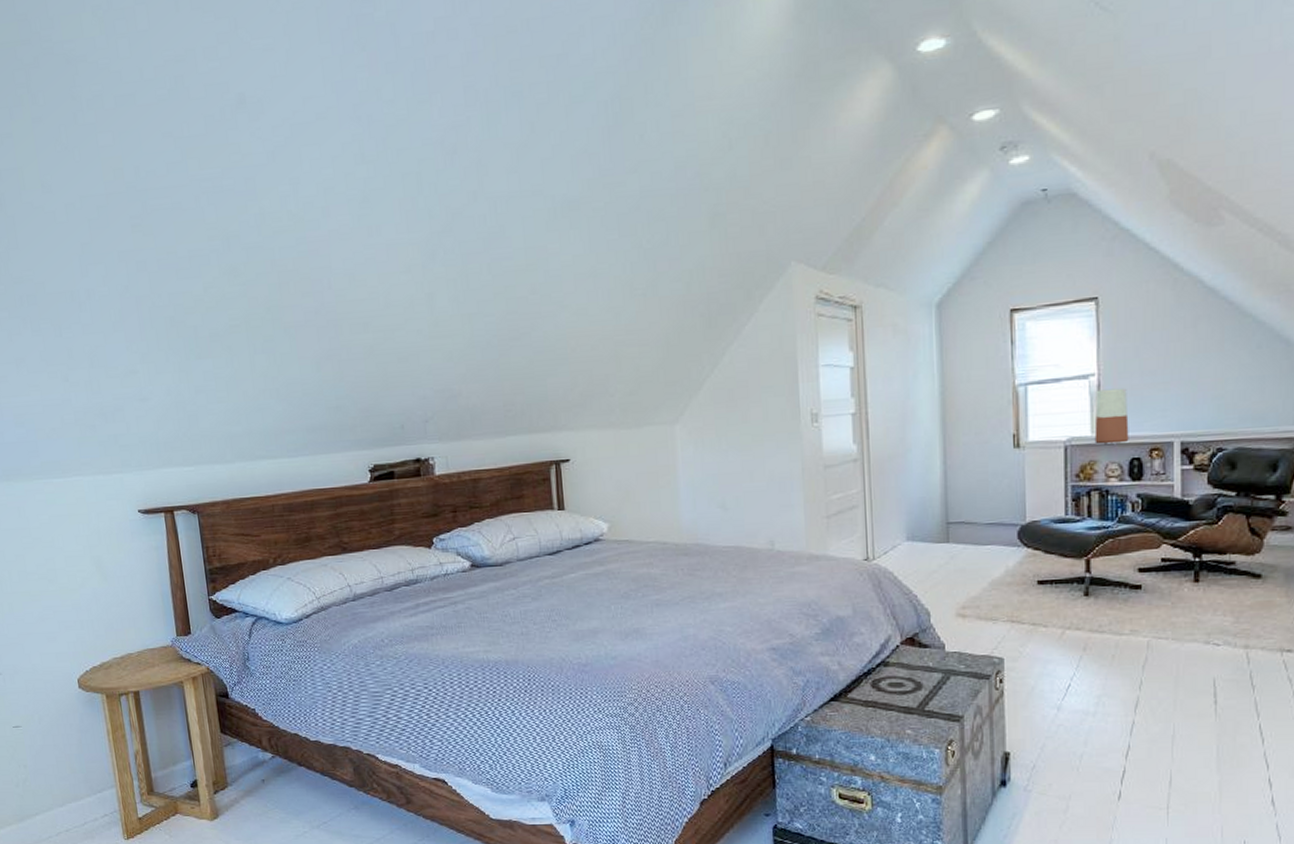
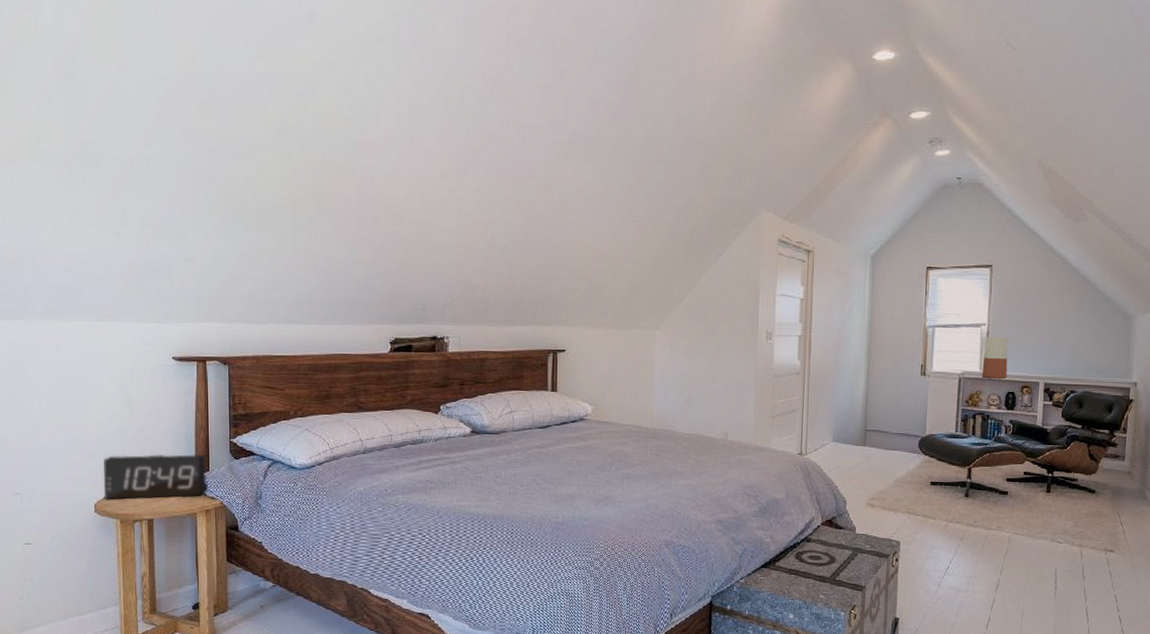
alarm clock: none [81,616,192,674] -> present [103,454,208,501]

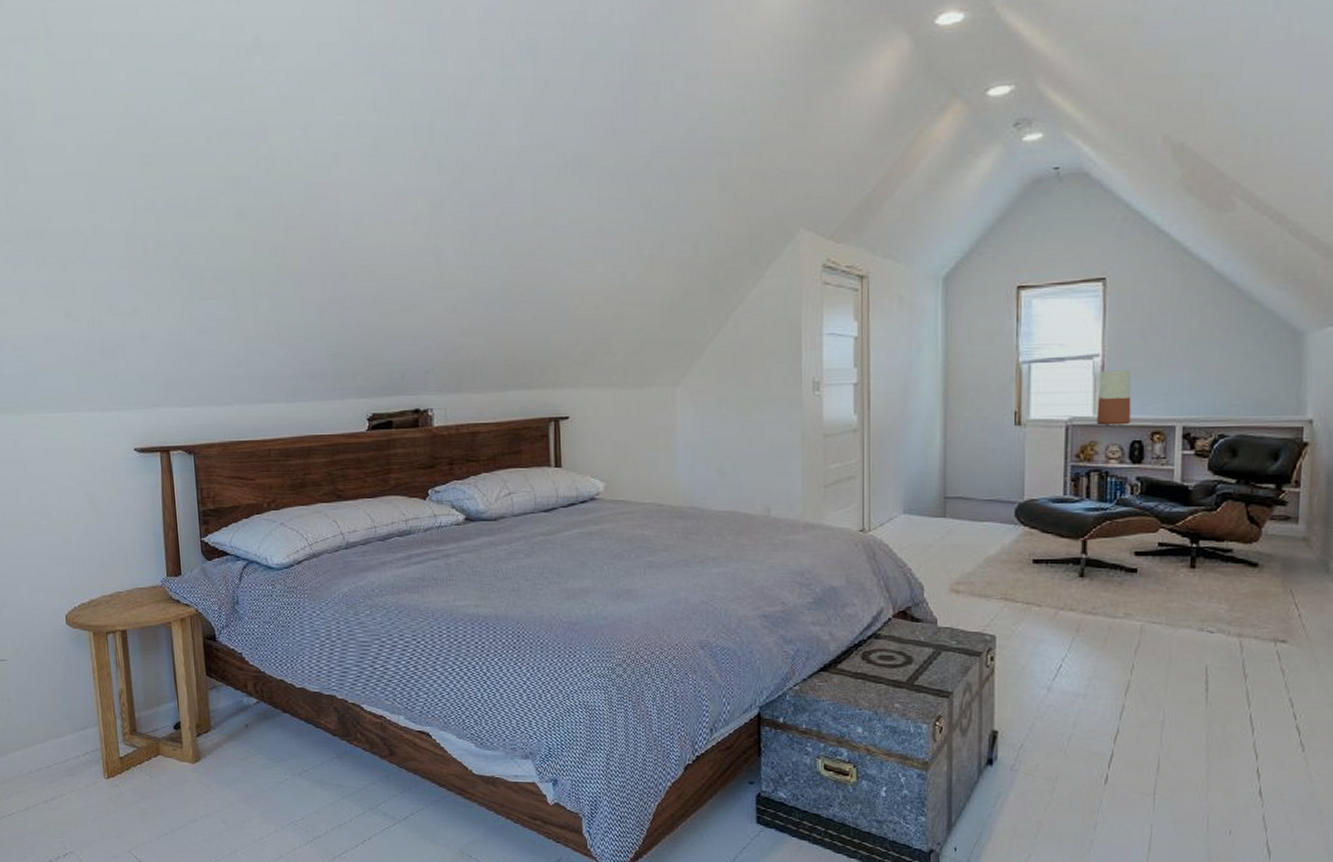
alarm clock: present [103,454,208,501] -> none [71,557,181,611]

